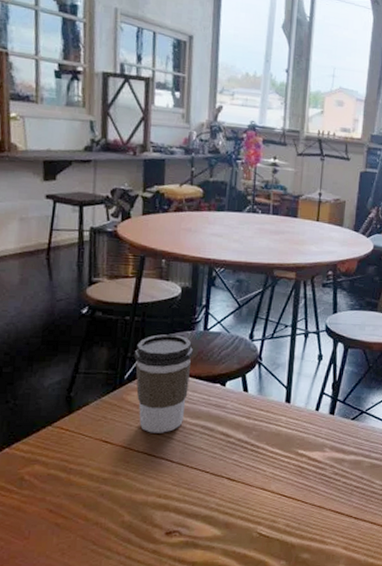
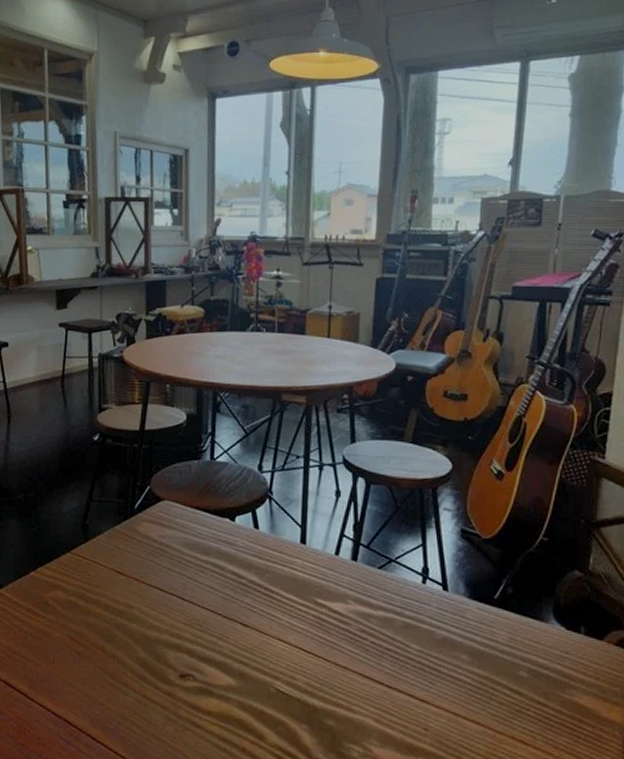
coffee cup: present [133,334,194,433] -> none [142,463,201,568]

